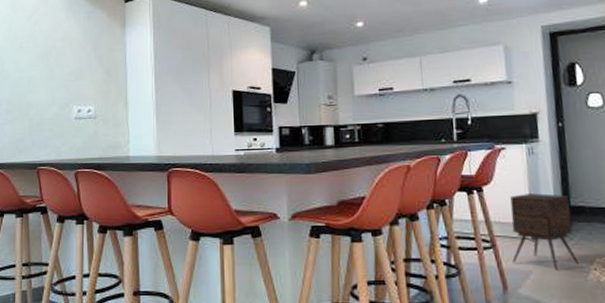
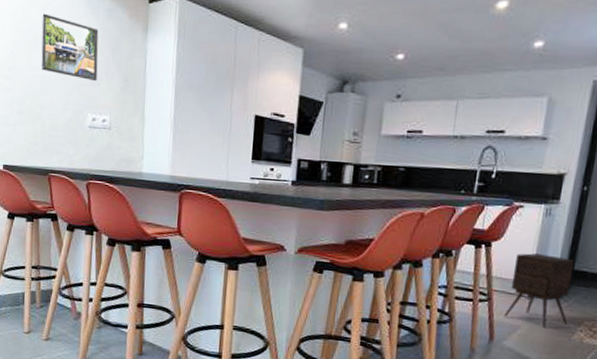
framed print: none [27,21,81,76] -> present [41,13,99,82]

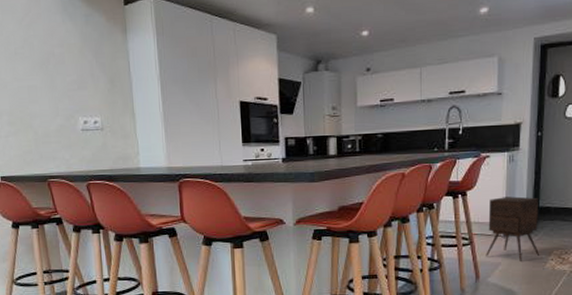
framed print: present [41,13,99,82] -> none [20,24,83,86]

